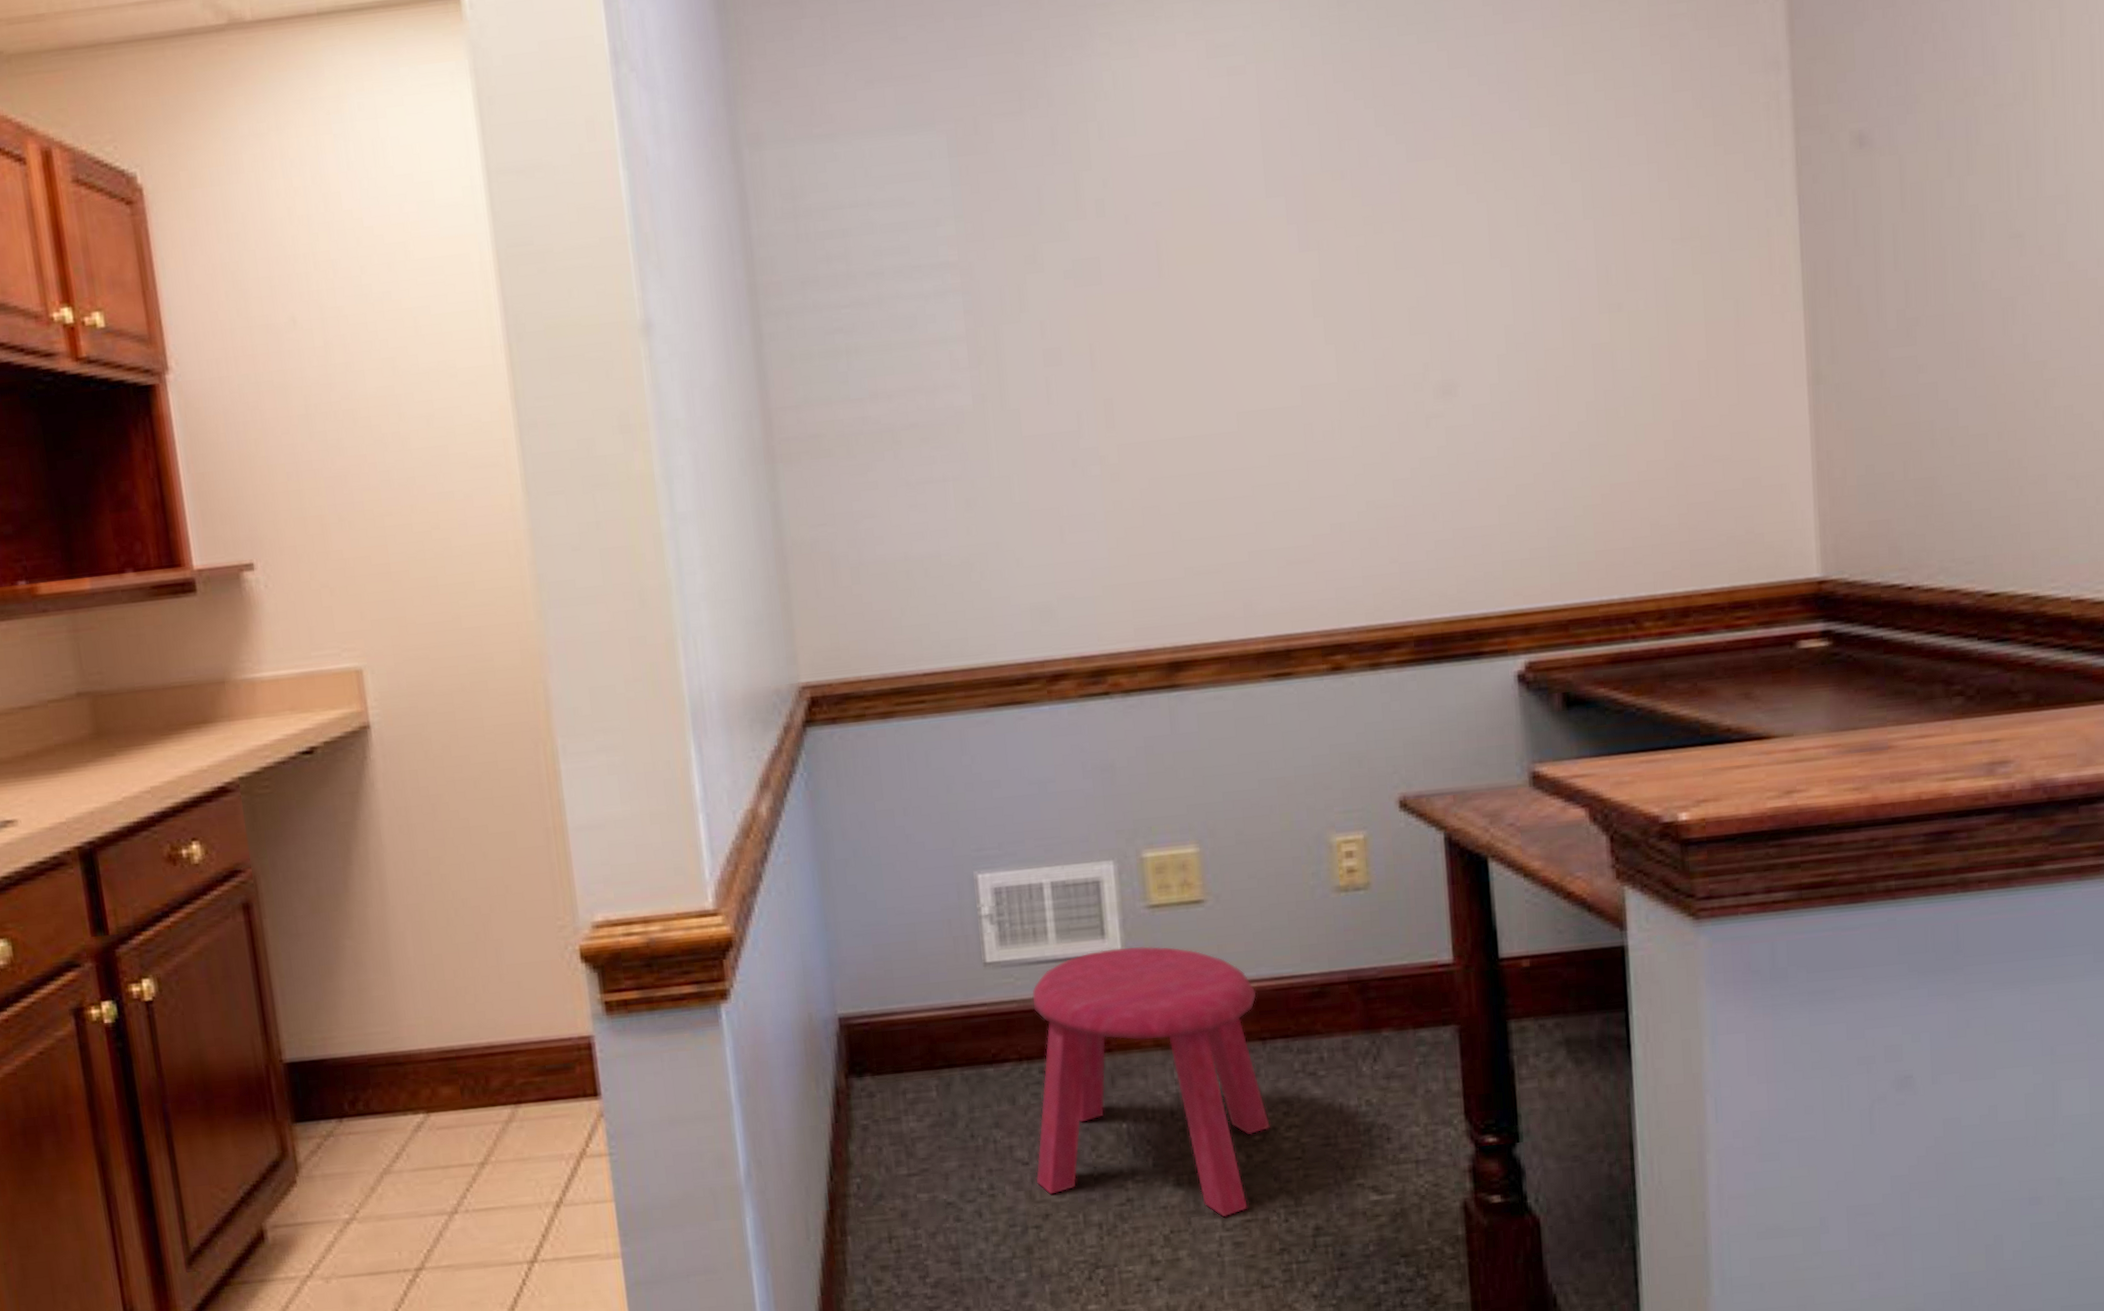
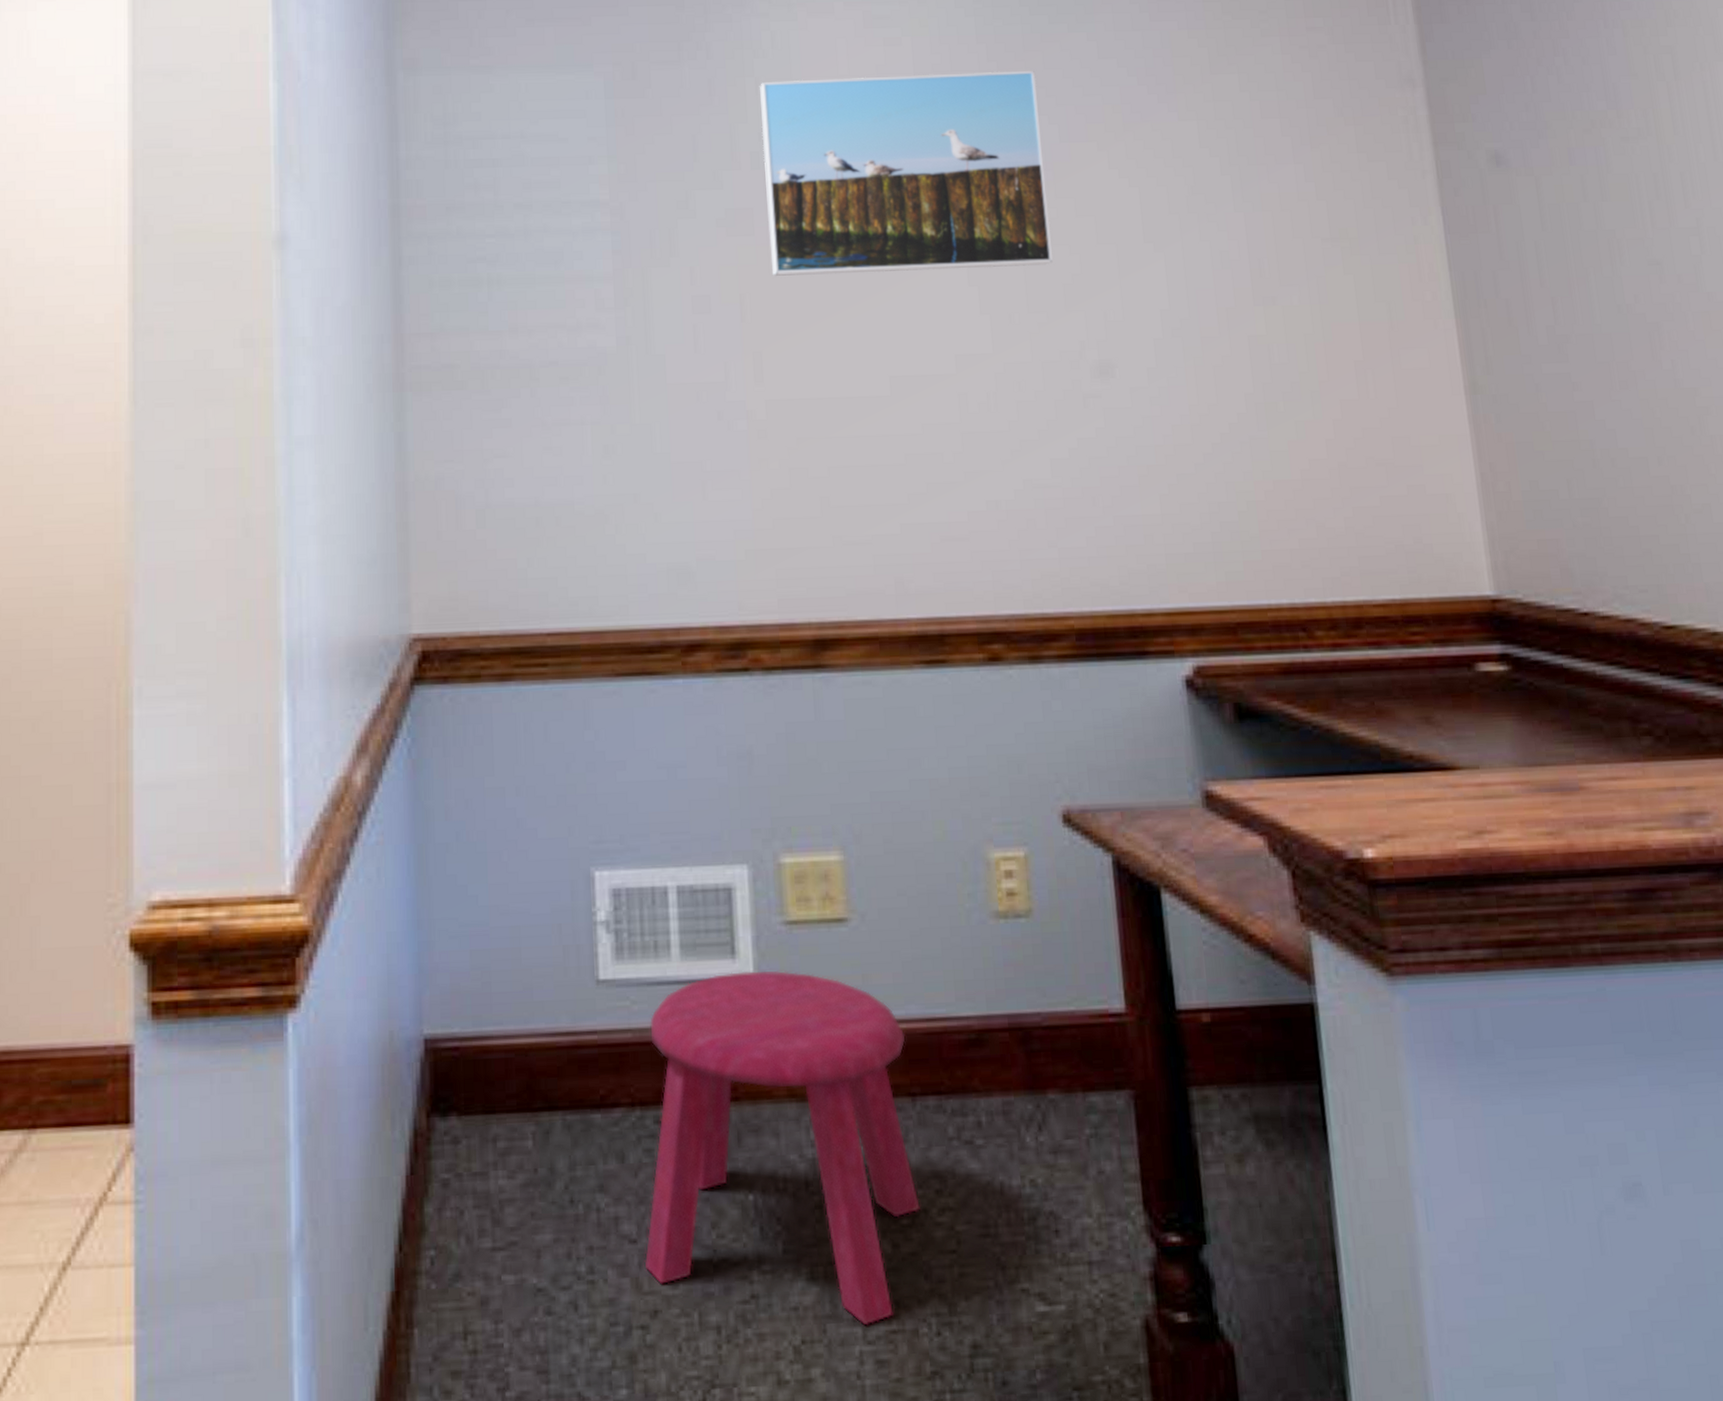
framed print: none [1101,88,1398,323] -> present [759,70,1053,276]

